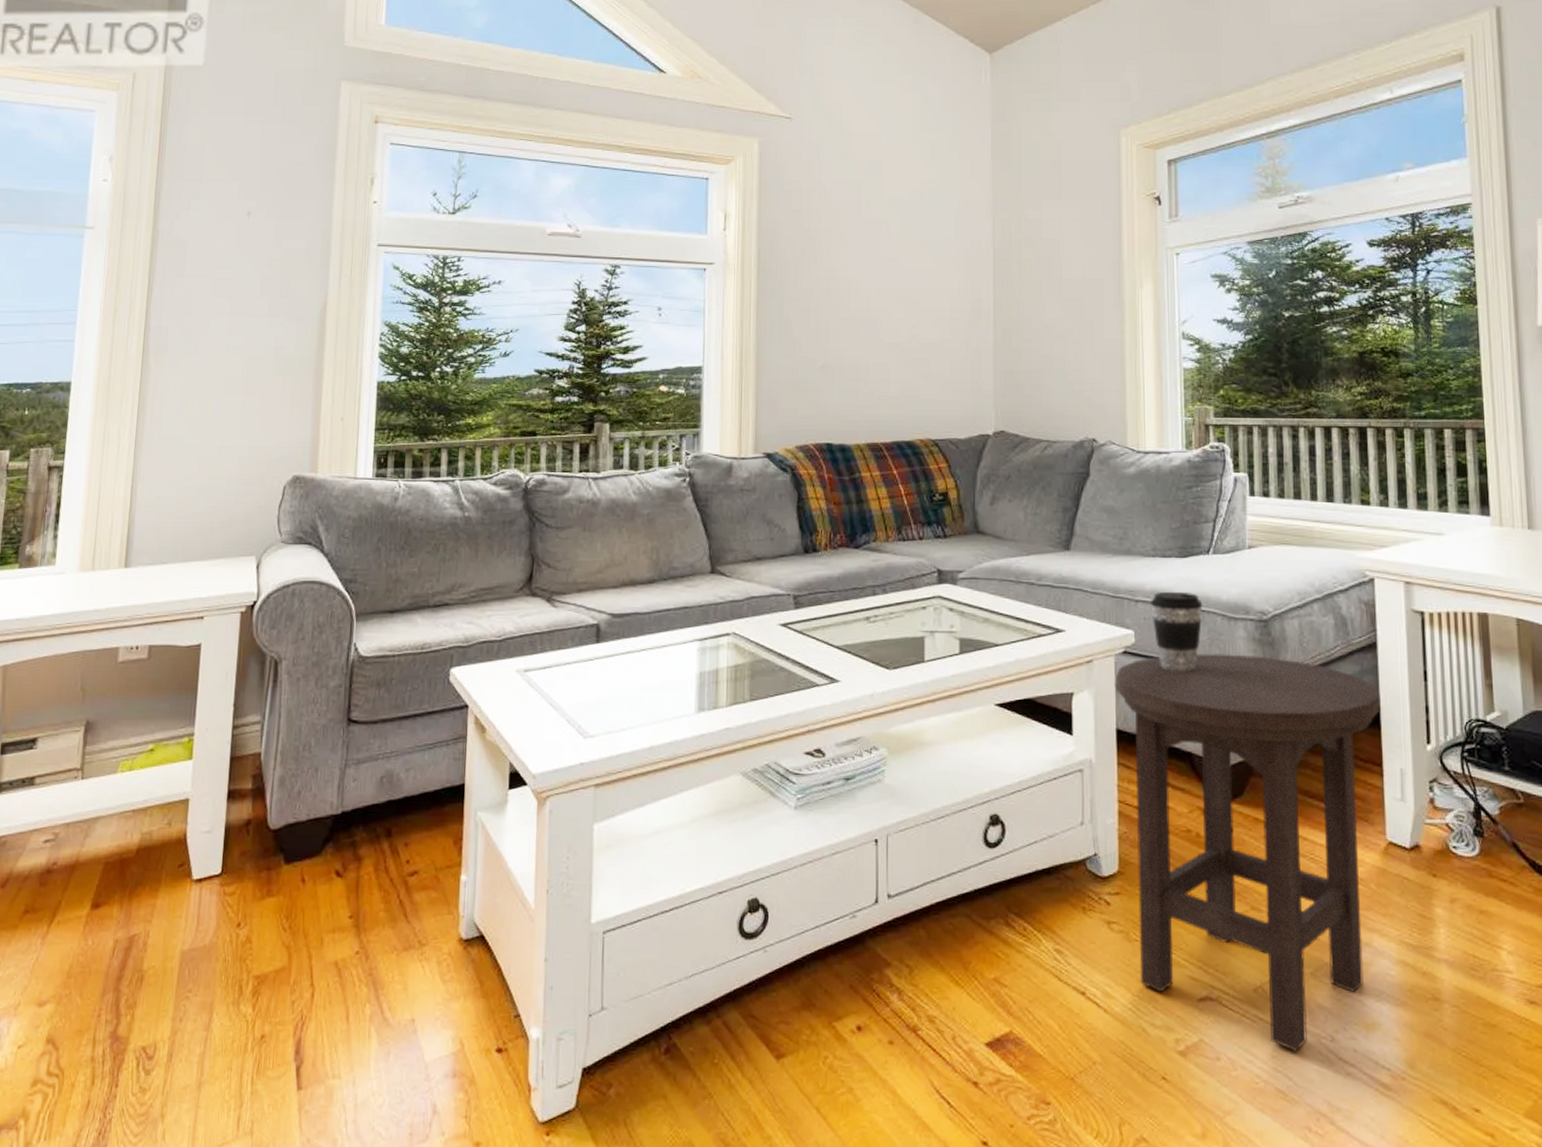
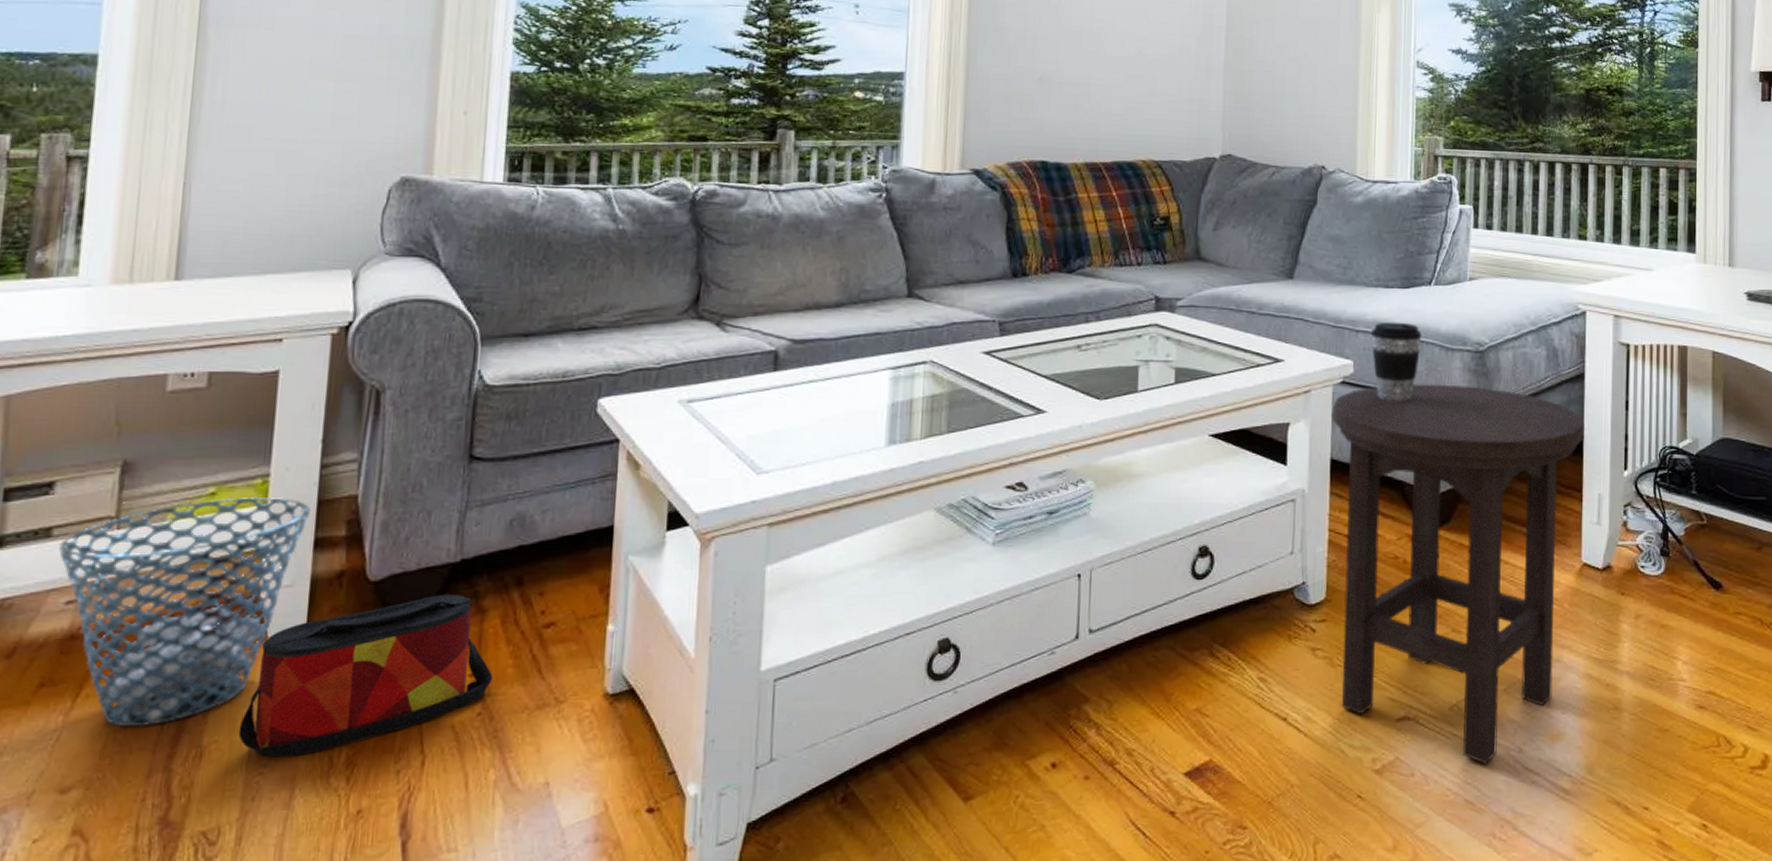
waste basket: none [39,752,225,952] -> present [59,496,311,727]
bag: none [170,843,367,984] -> present [238,595,492,757]

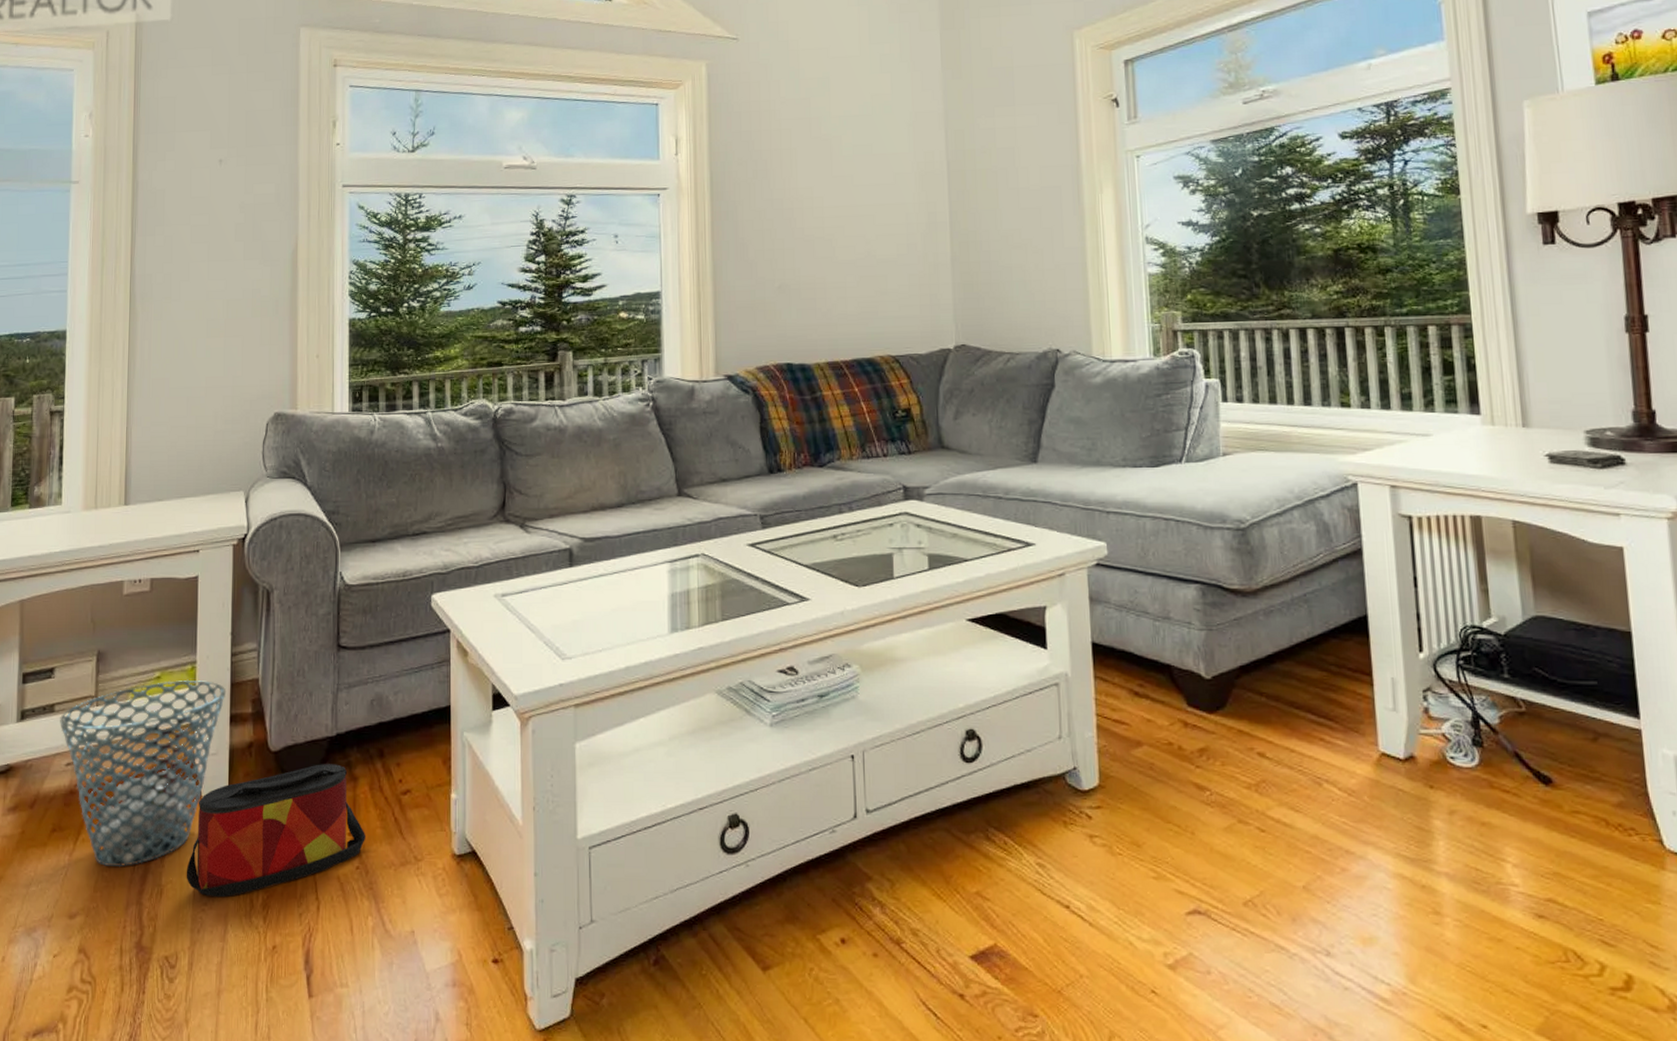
stool: present [1333,384,1584,764] -> none [1090,564,1369,966]
coffee cup: present [1370,322,1422,401] -> none [1122,501,1177,582]

